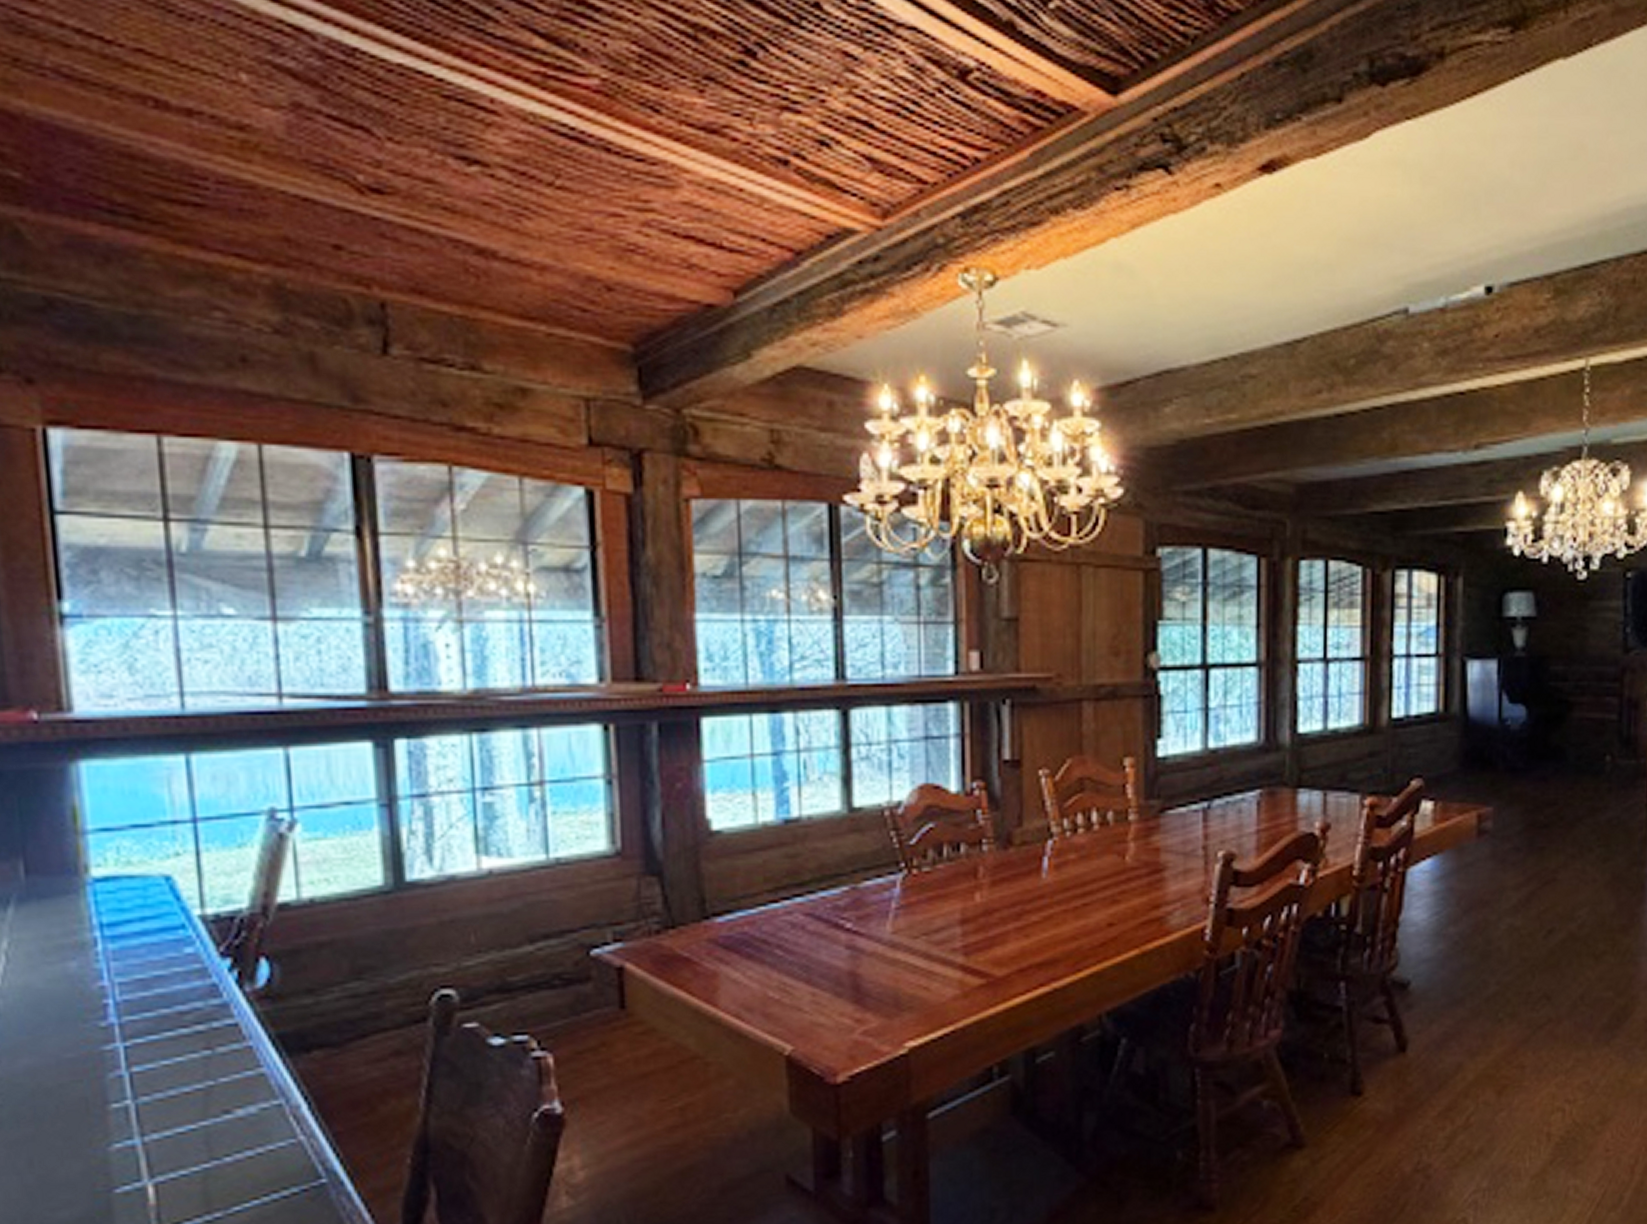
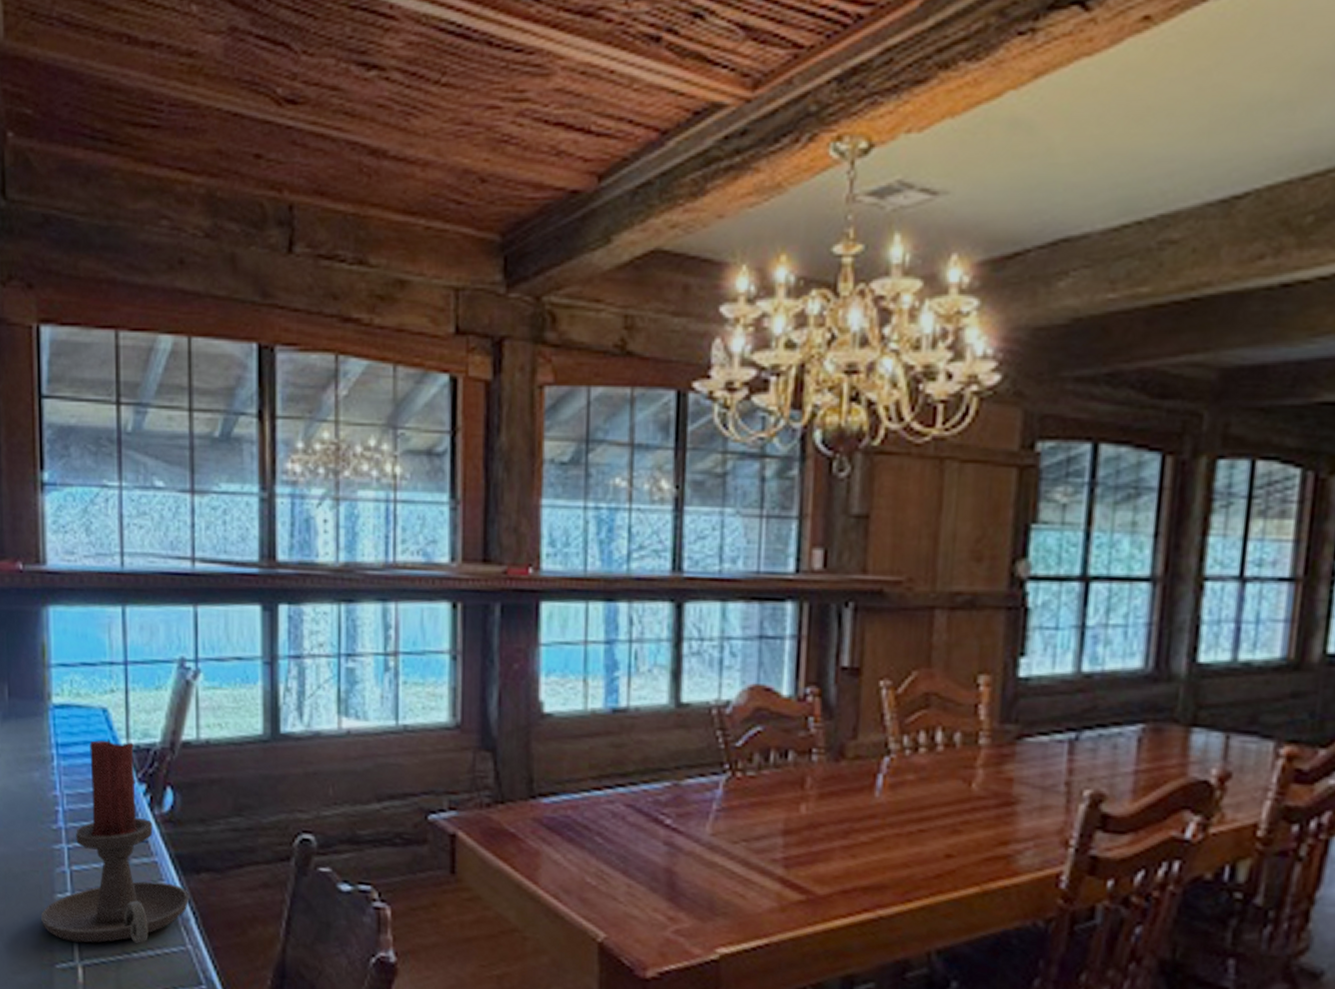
candle holder: none [90,911,299,1158] -> present [41,739,190,944]

